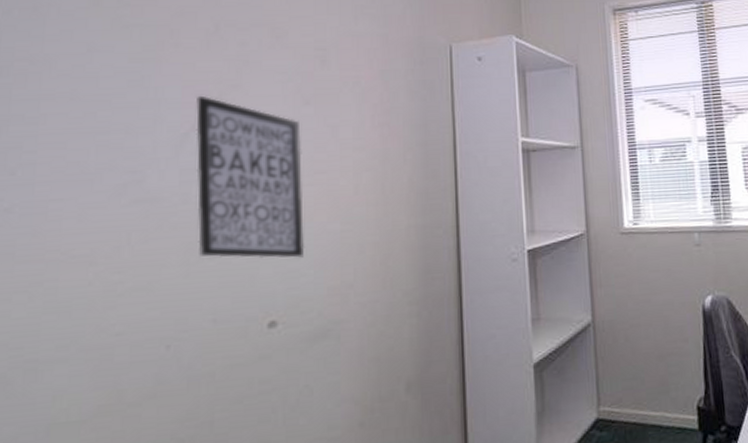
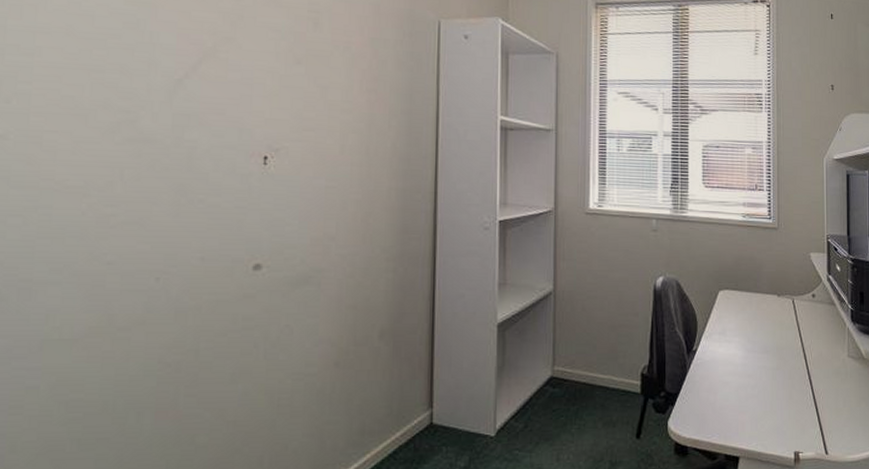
wall art: present [196,95,305,259] -> none [188,44,292,208]

